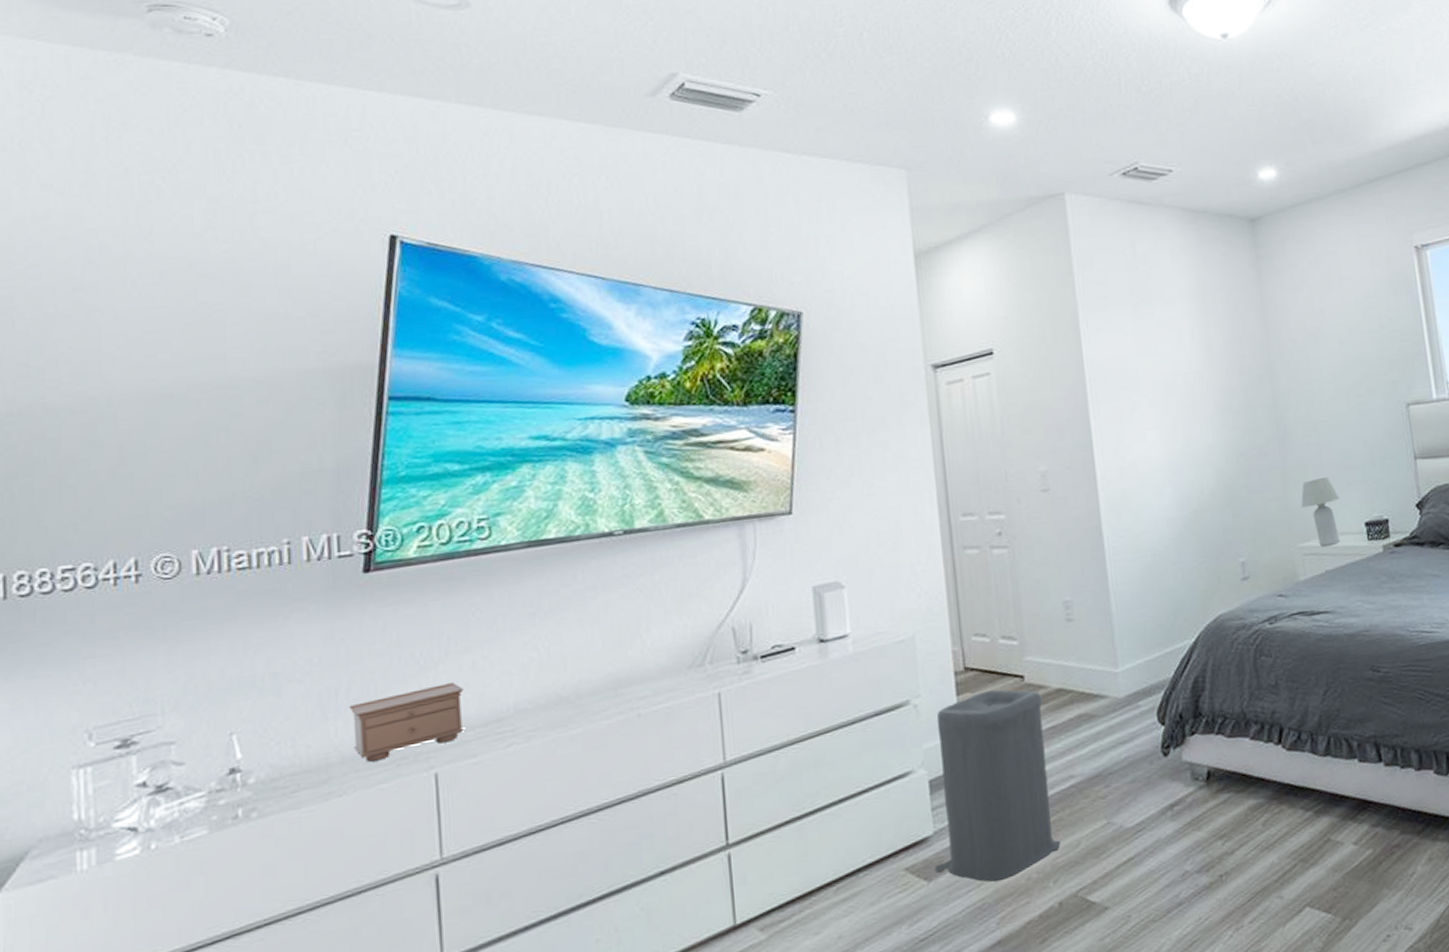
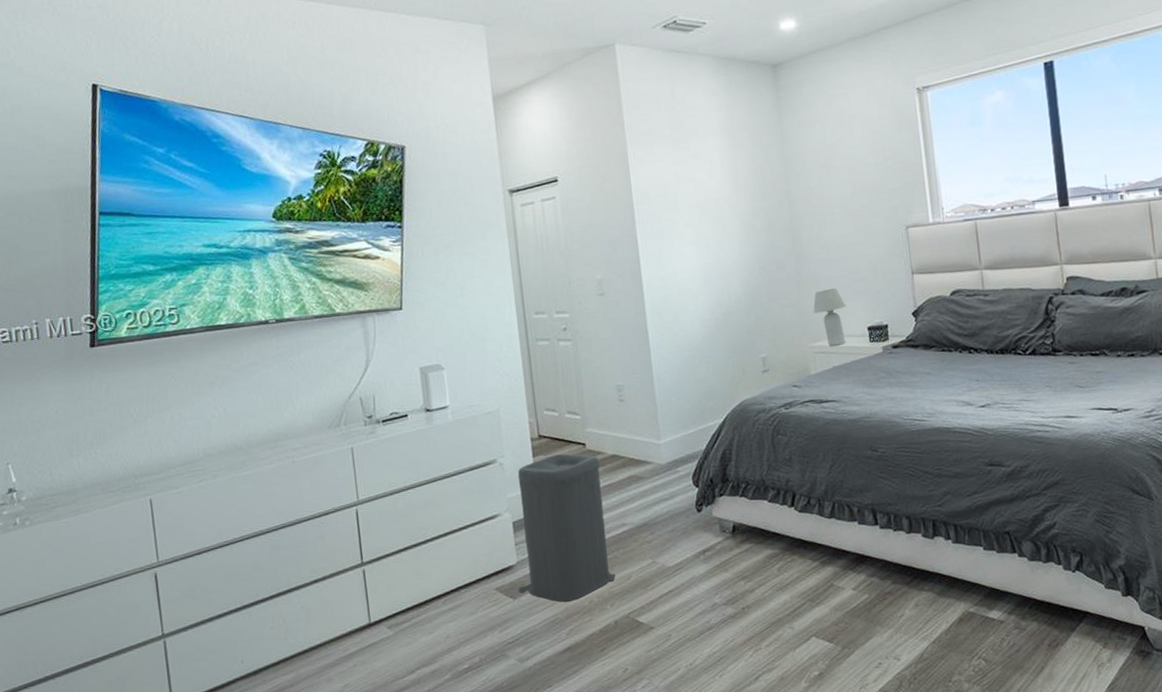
jewelry box: present [349,683,464,762] -> none [86,432,168,489]

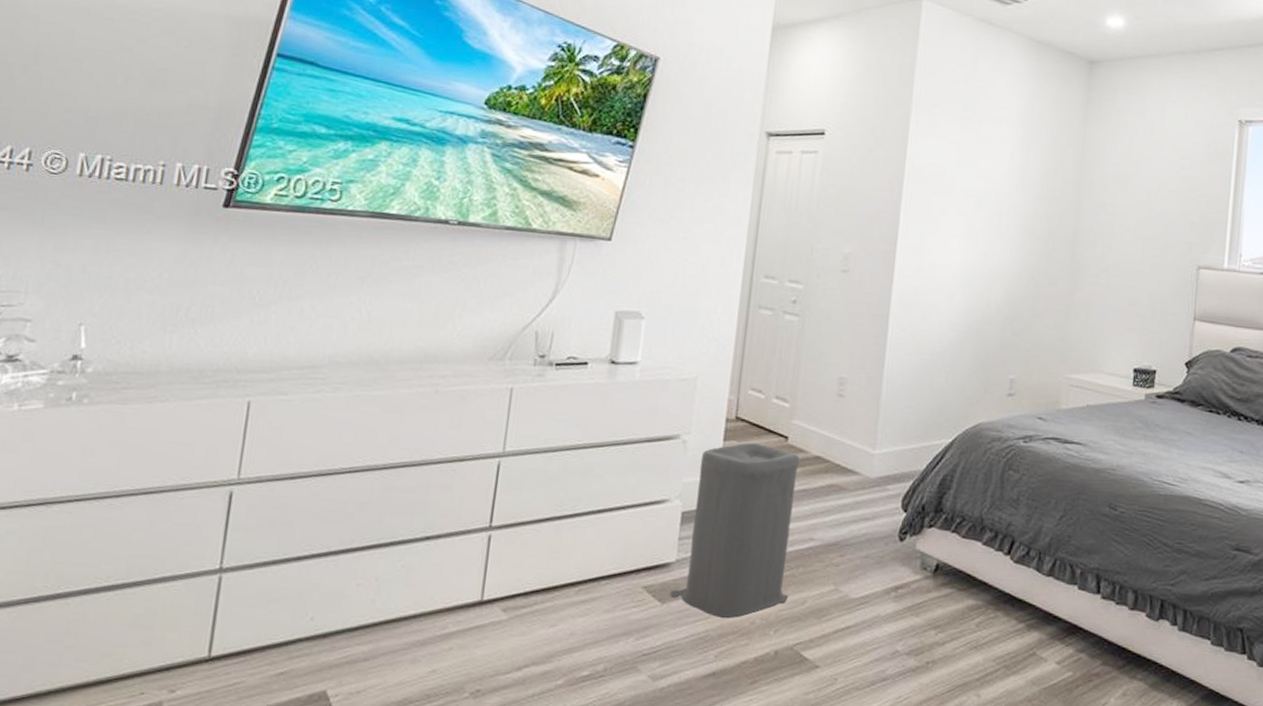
table lamp: present [813,288,847,347] -> none [1077,317,1116,384]

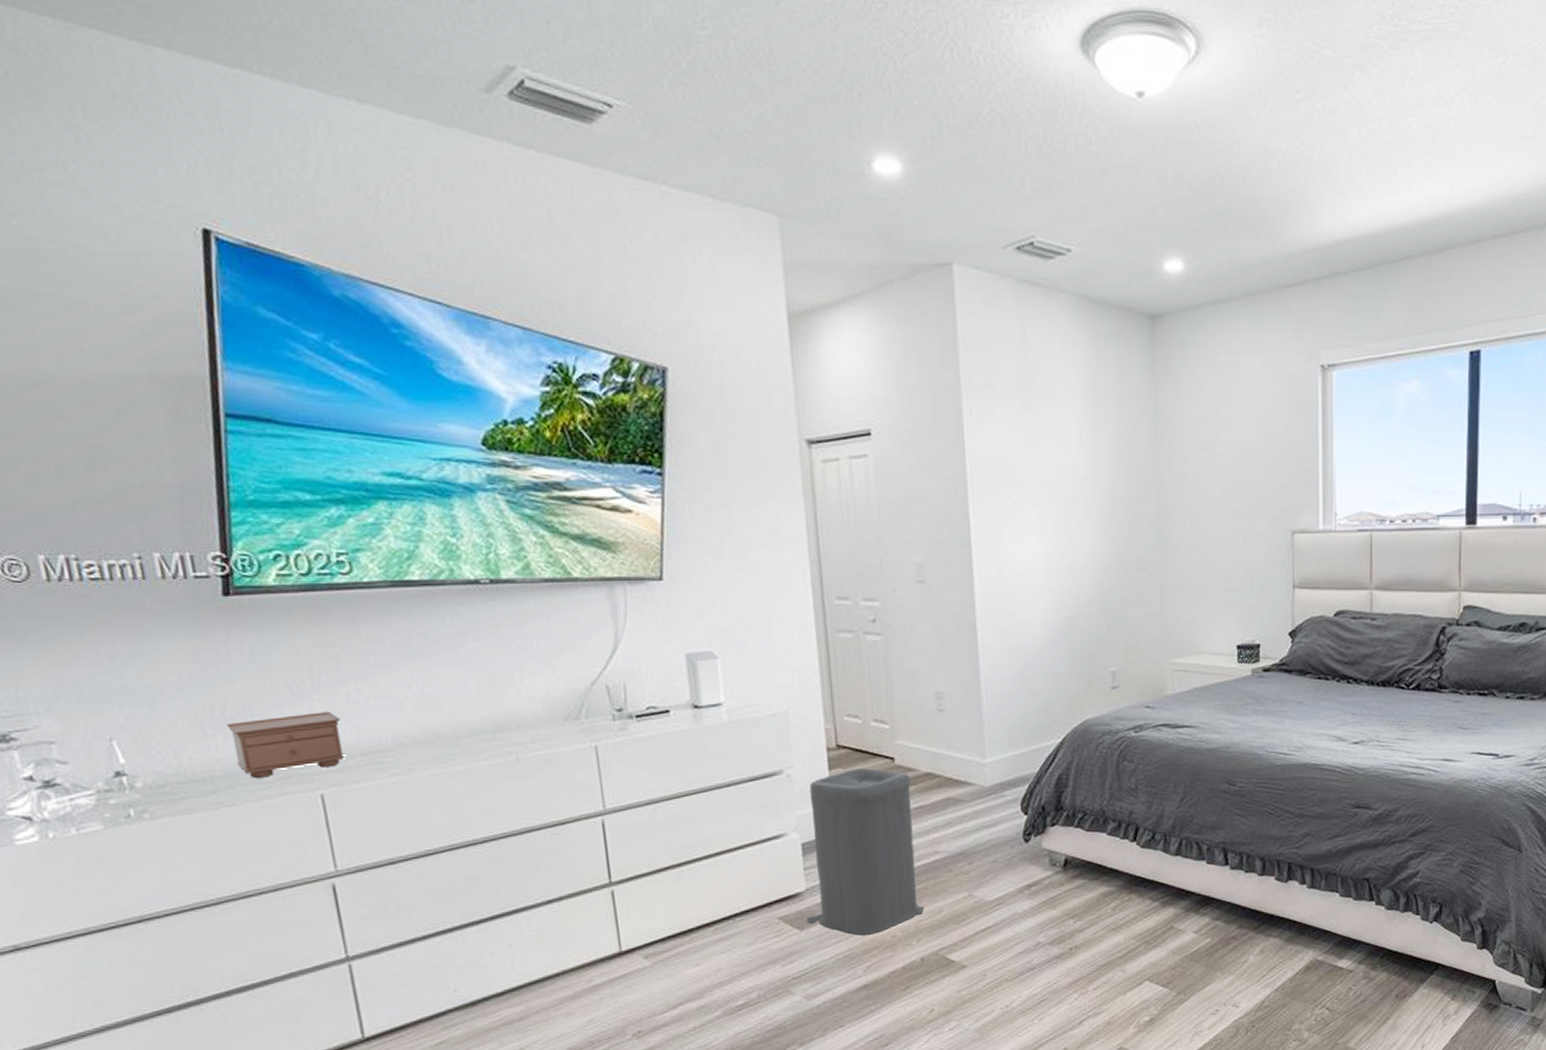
jewelry box: none [183,323,288,378] -> present [226,712,345,778]

